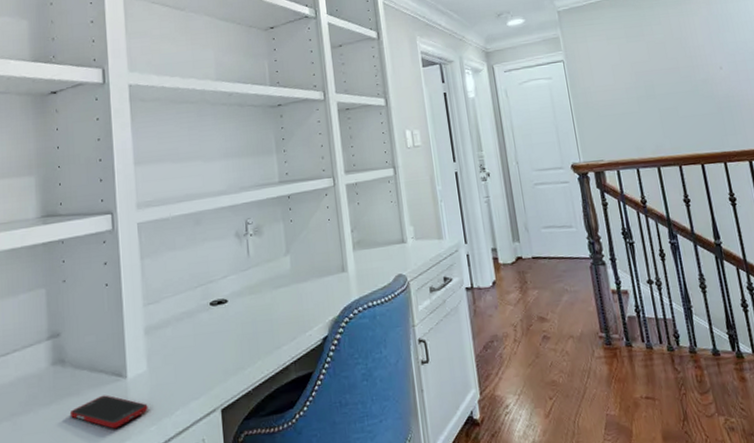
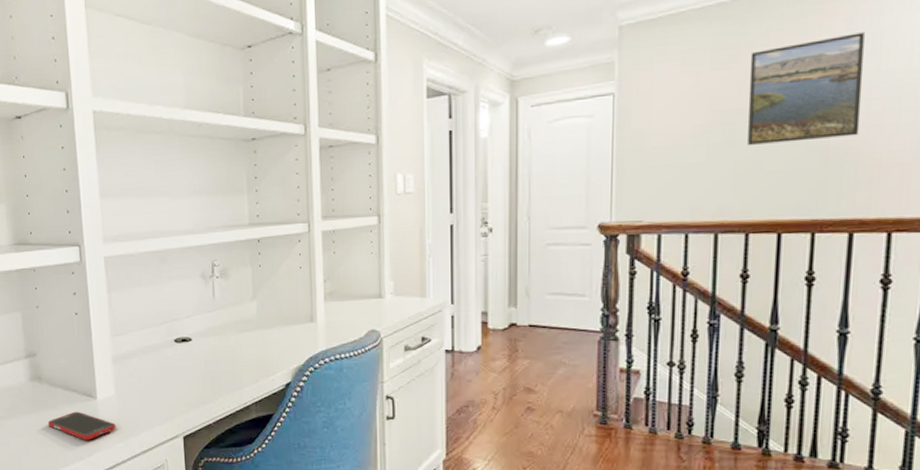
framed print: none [651,15,736,97] -> present [747,32,865,145]

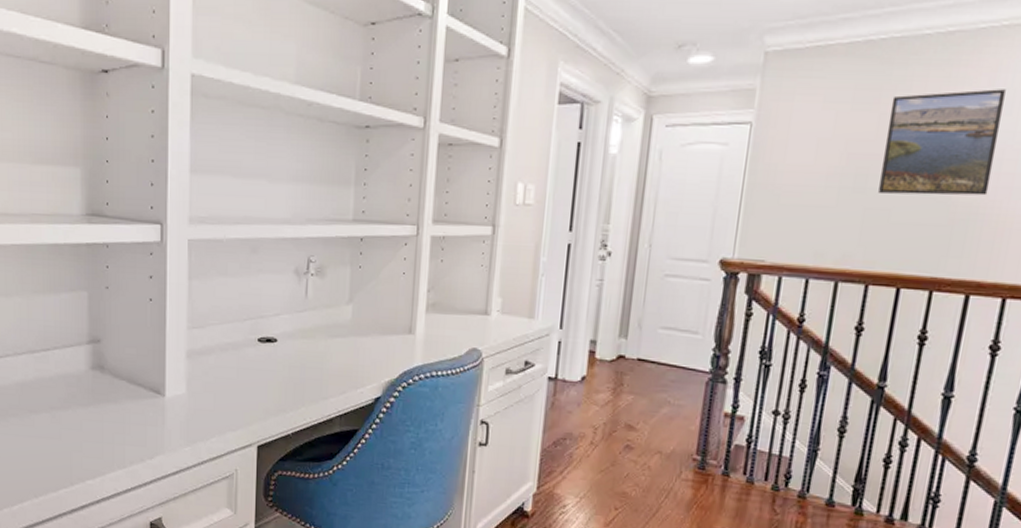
cell phone: present [47,411,116,440] -> none [106,408,184,441]

